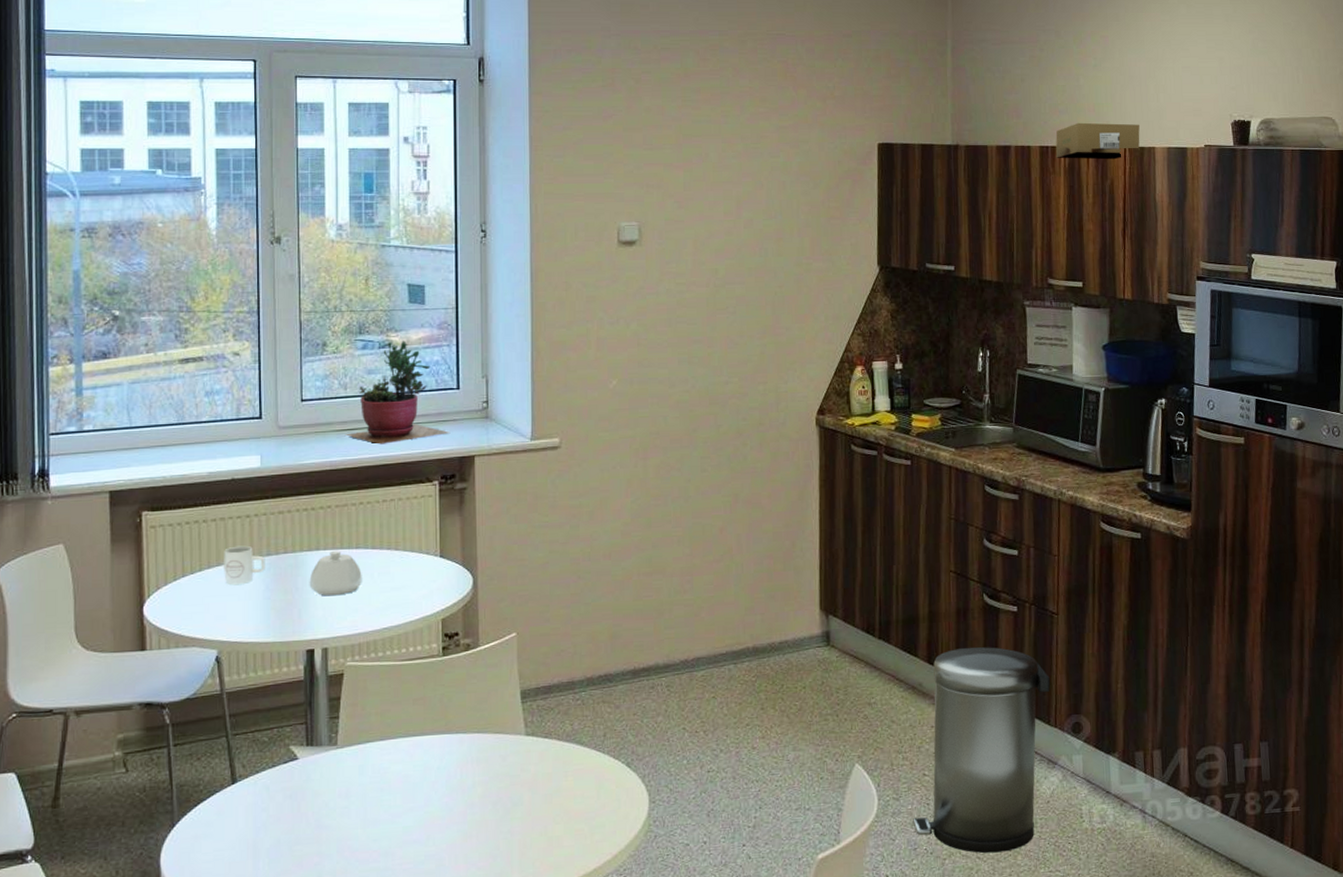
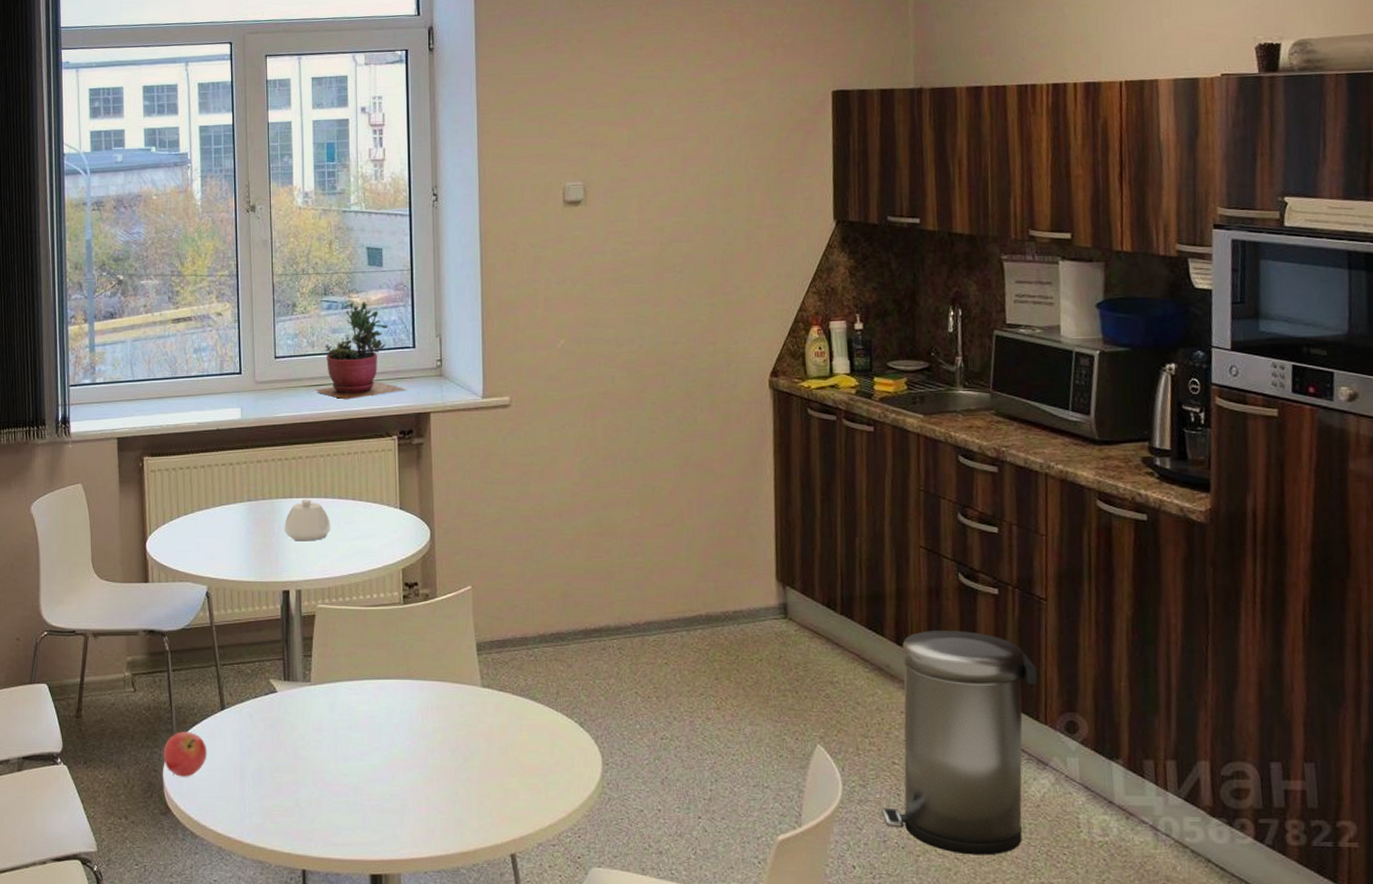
fruit: none [160,811,215,862] -> present [163,731,207,777]
mug: present [224,545,265,586] -> none [211,491,246,527]
box: present [1055,122,1140,160] -> none [1036,54,1139,98]

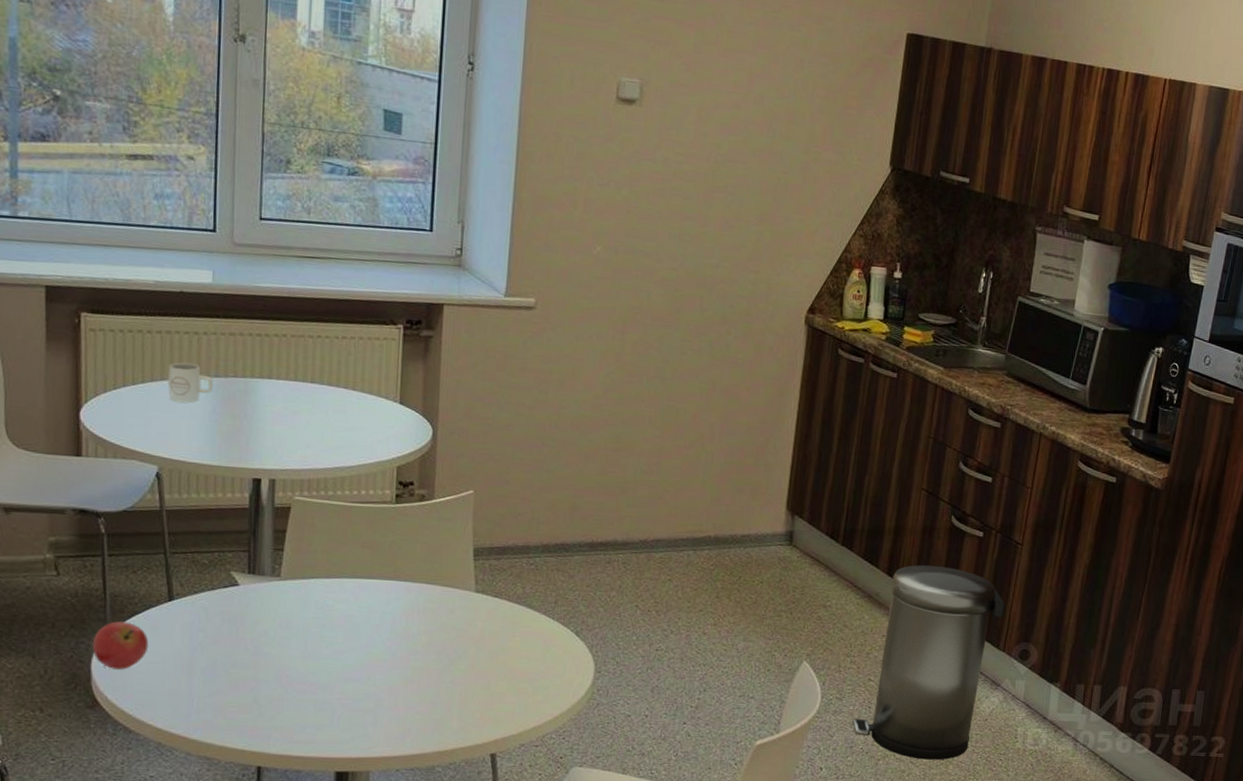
mug: none [211,491,246,527] -> present [168,362,213,404]
sugar bowl: present [284,498,331,542] -> none [259,381,317,428]
succulent plant: present [313,301,408,400] -> none [305,170,420,279]

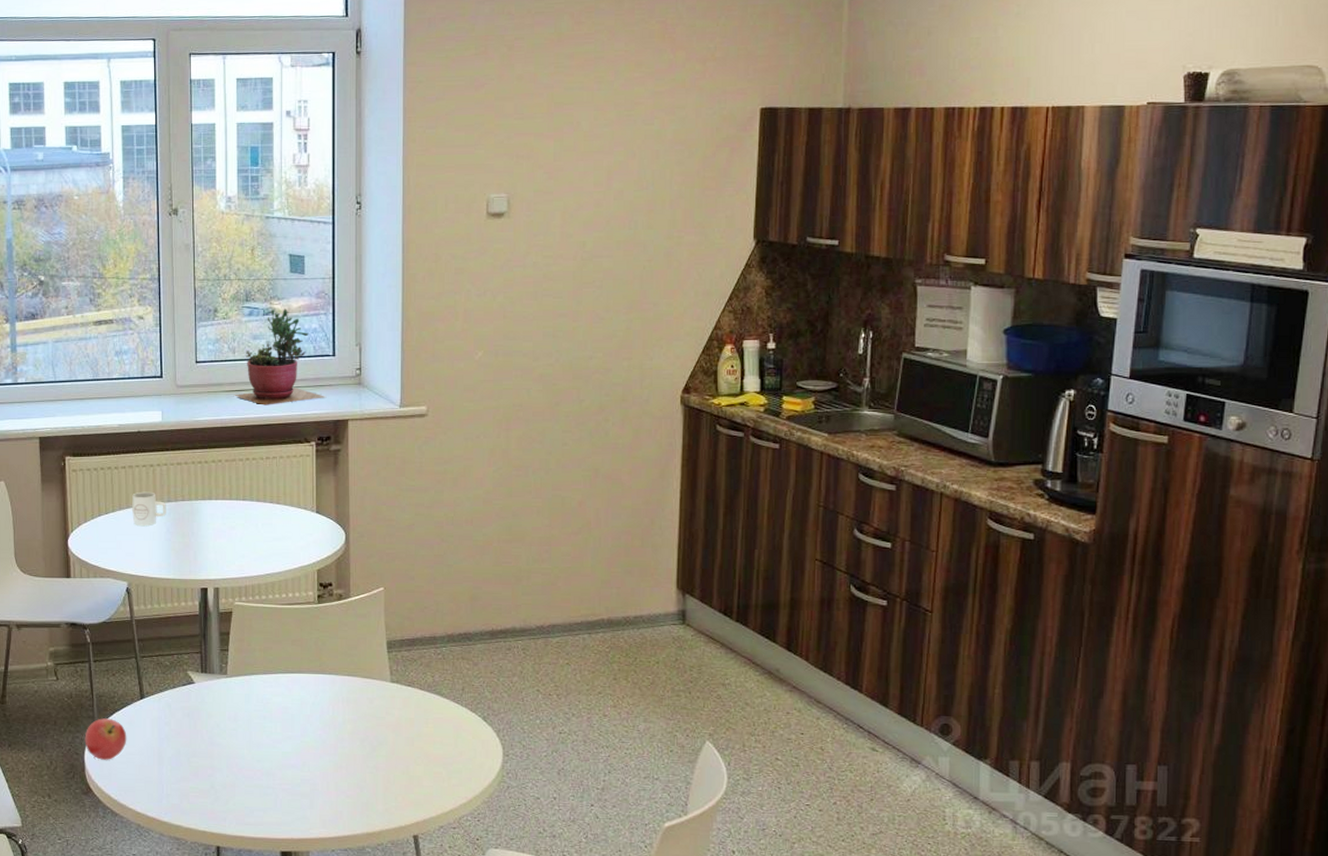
succulent plant: none [305,170,420,279] -> present [233,308,327,405]
pedal bin: present [852,565,1005,760] -> none [763,638,918,844]

